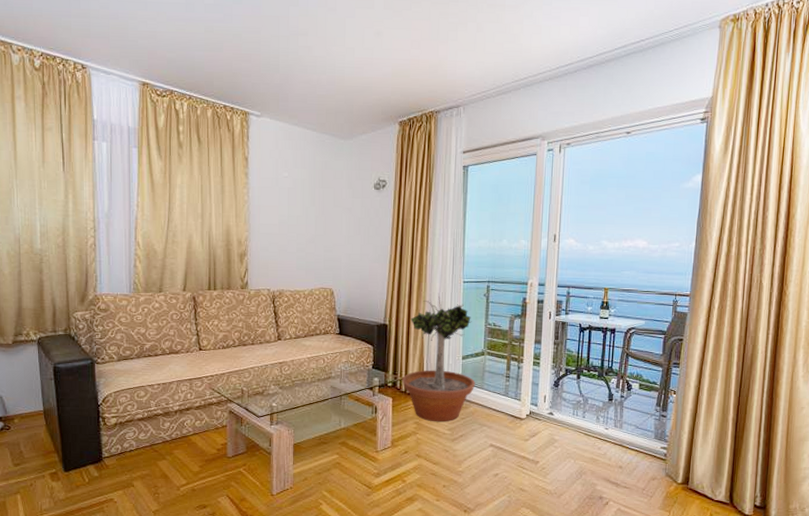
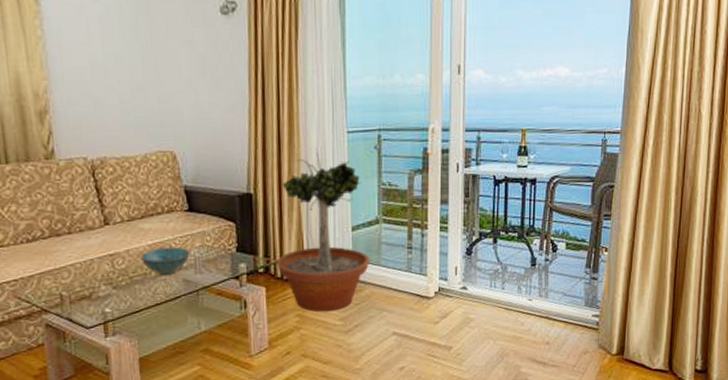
decorative bowl: none [301,360,338,381] -> present [140,246,190,275]

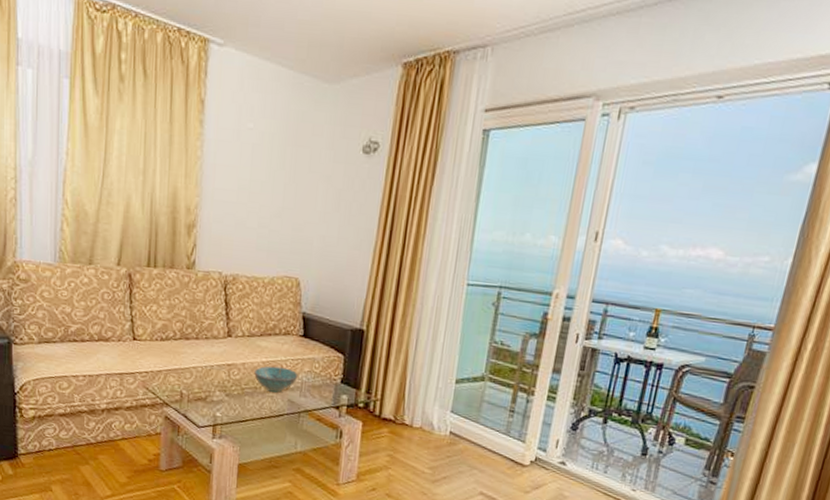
potted tree: present [277,149,370,312] -> none [376,296,473,458]

